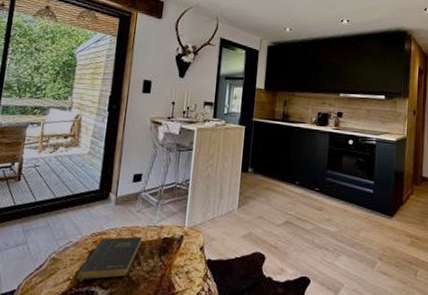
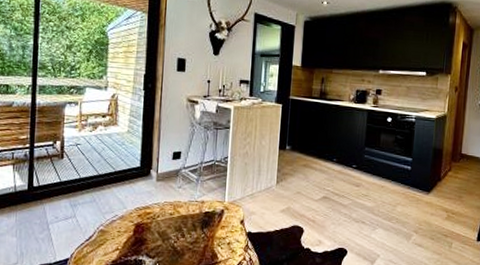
book: present [75,236,142,283] -> none [124,210,184,253]

